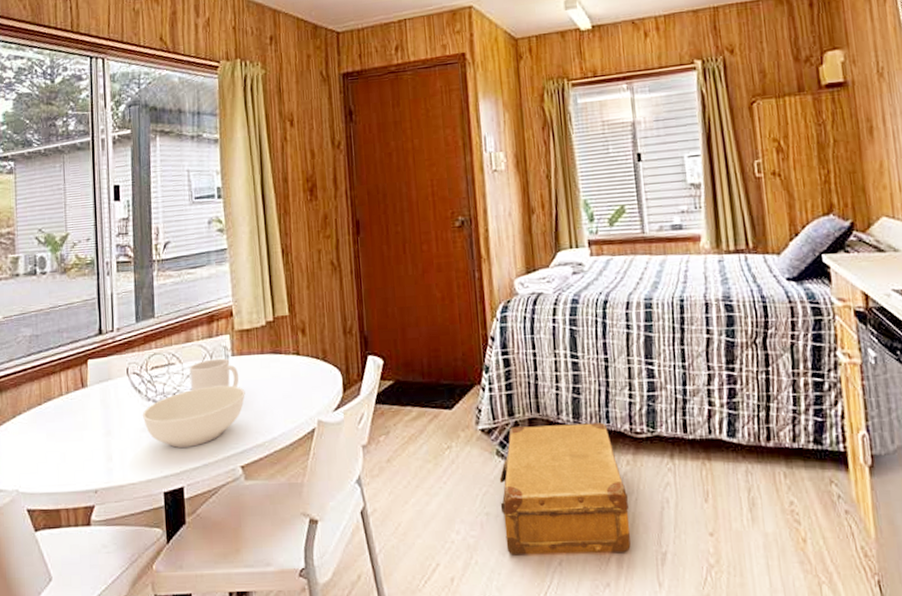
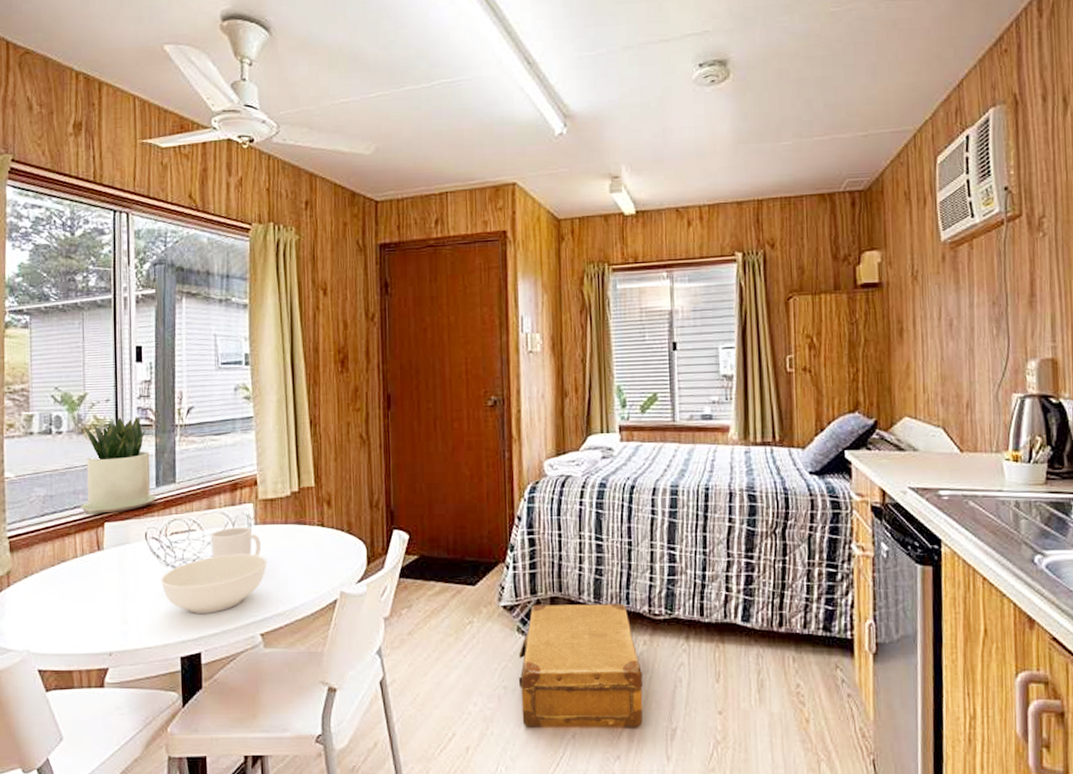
planter: none [64,254,137,351] -> present [80,416,157,514]

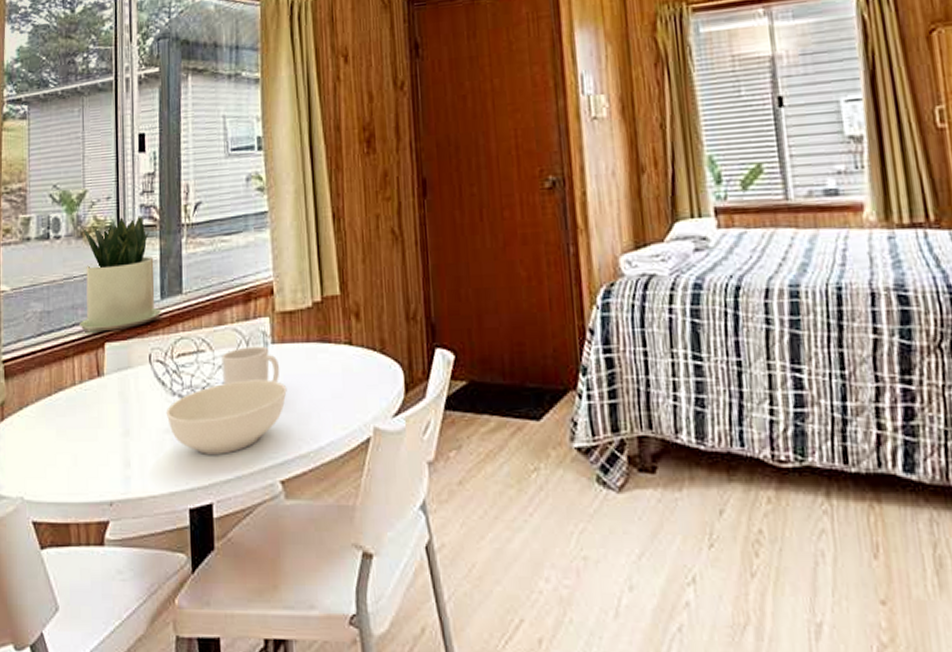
suitcase: present [518,604,643,728] -> none [600,445,774,619]

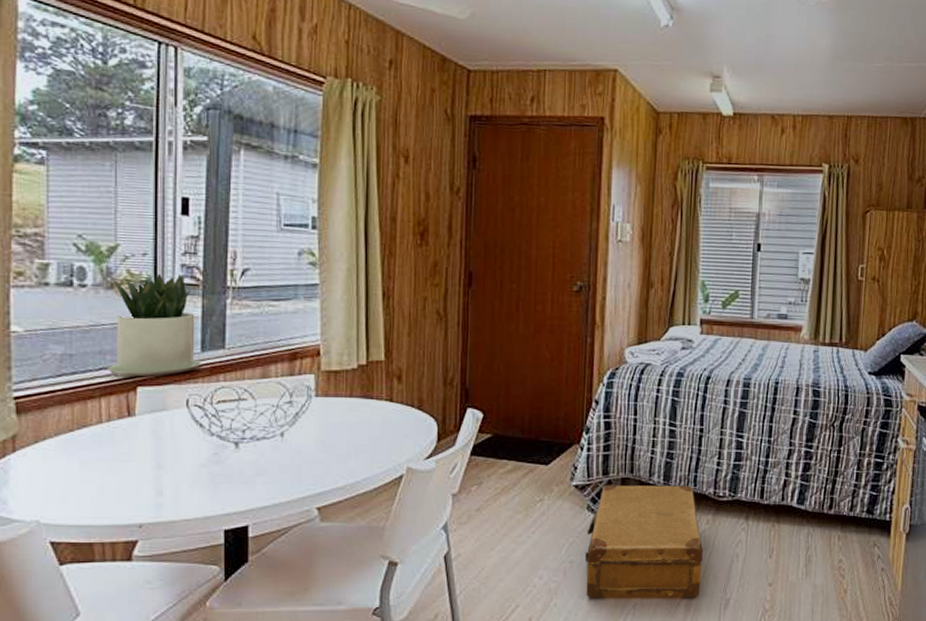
bowl: present [166,379,287,454] -> none [203,425,328,486]
mug: present [221,346,280,385] -> none [264,398,322,429]
suitcase: none [600,445,774,619] -> present [584,484,704,599]

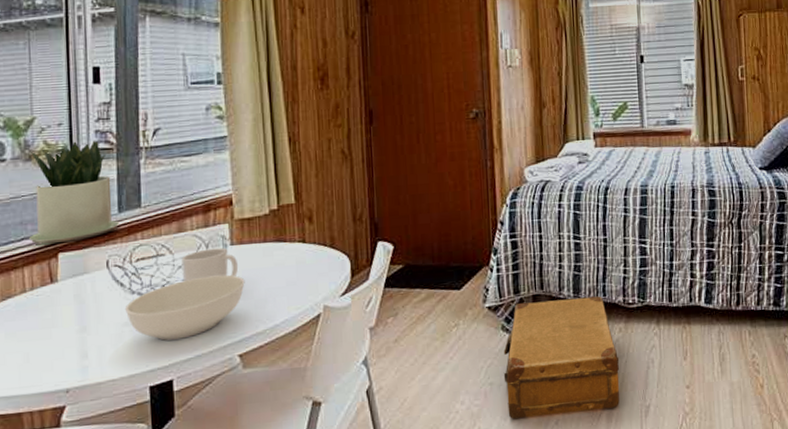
bowl: none [203,425,328,486] -> present [124,274,245,341]
mug: none [264,398,322,429] -> present [181,247,239,282]

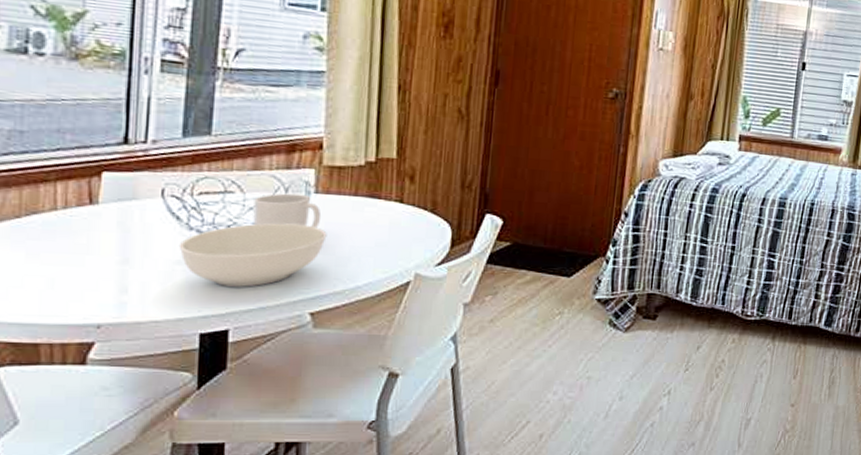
planter: present [28,140,120,244] -> none [65,47,183,161]
suitcase: present [503,296,620,420] -> none [602,299,728,417]

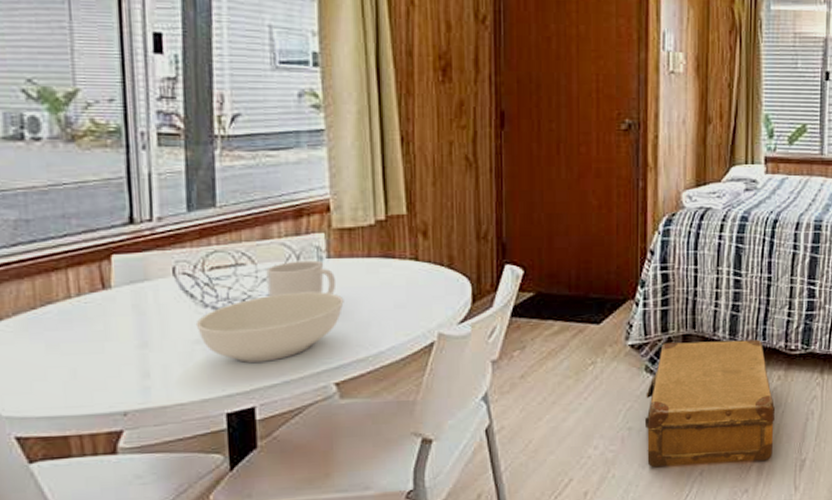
suitcase: none [602,299,728,417] -> present [644,339,776,468]

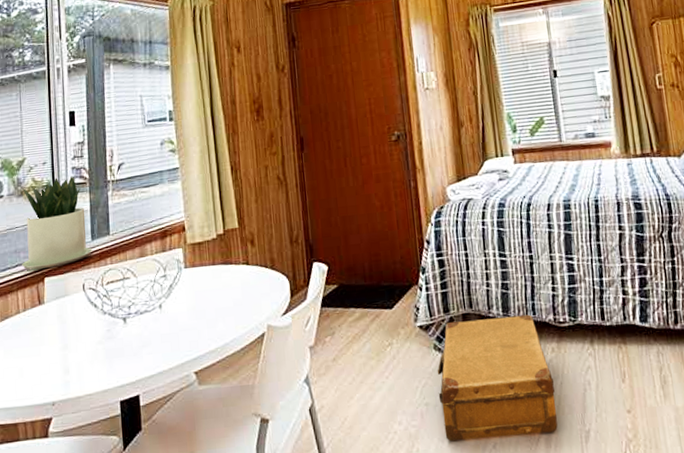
planter: none [72,122,190,244] -> present [21,176,93,270]
bowl: present [195,292,344,363] -> none [98,296,198,358]
mug: present [266,260,337,297] -> none [144,270,192,303]

